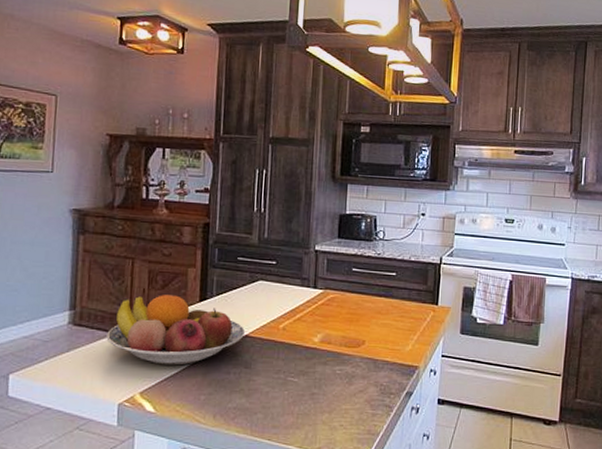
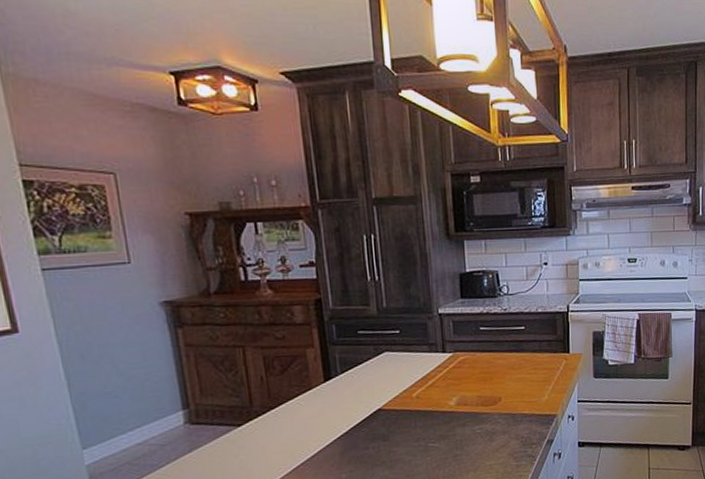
fruit bowl: present [106,295,245,366] -> none [229,378,377,451]

